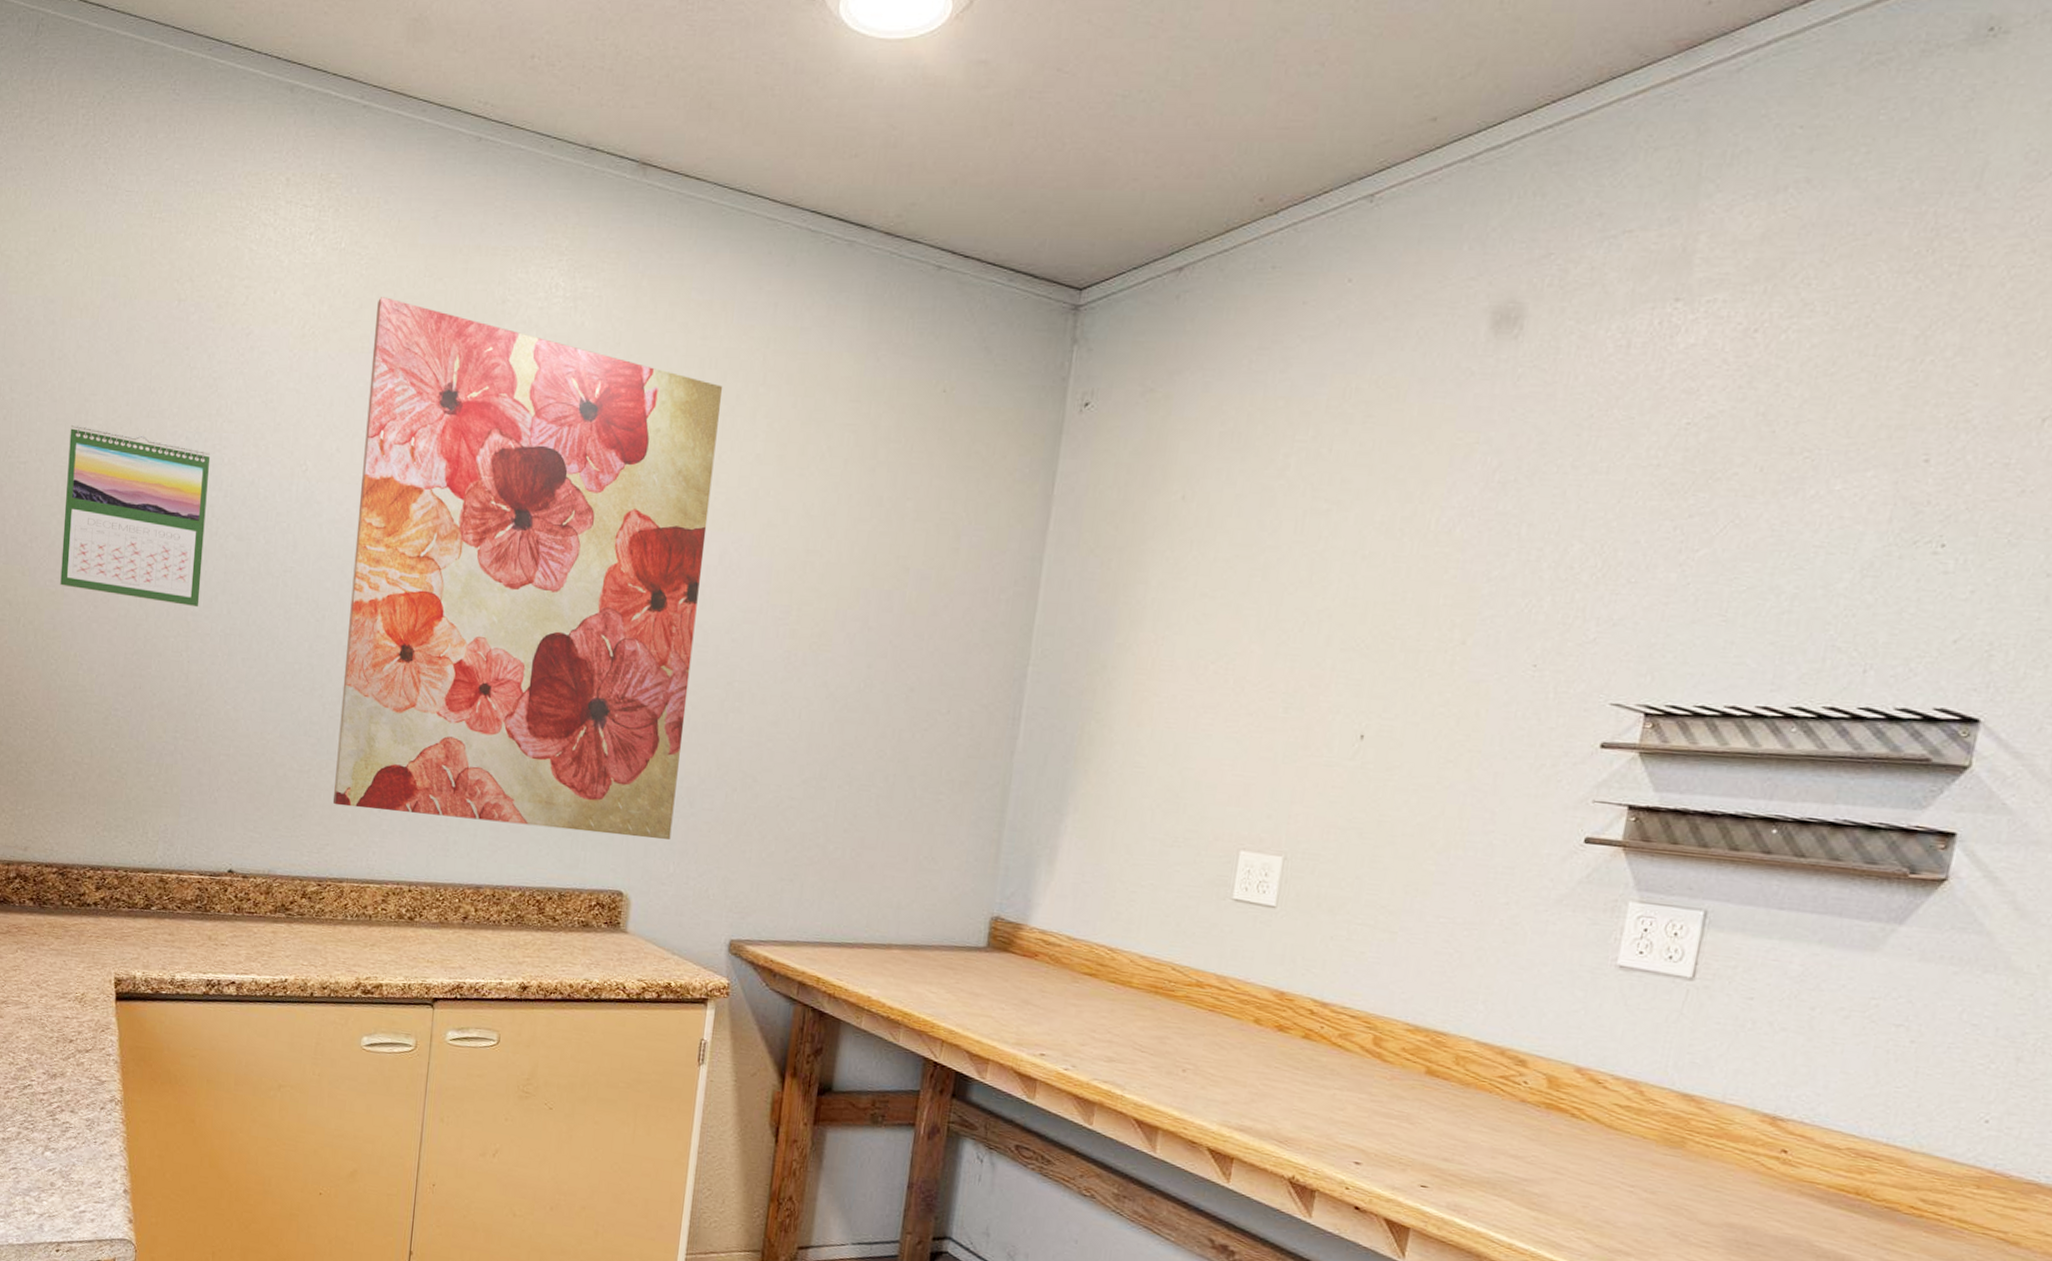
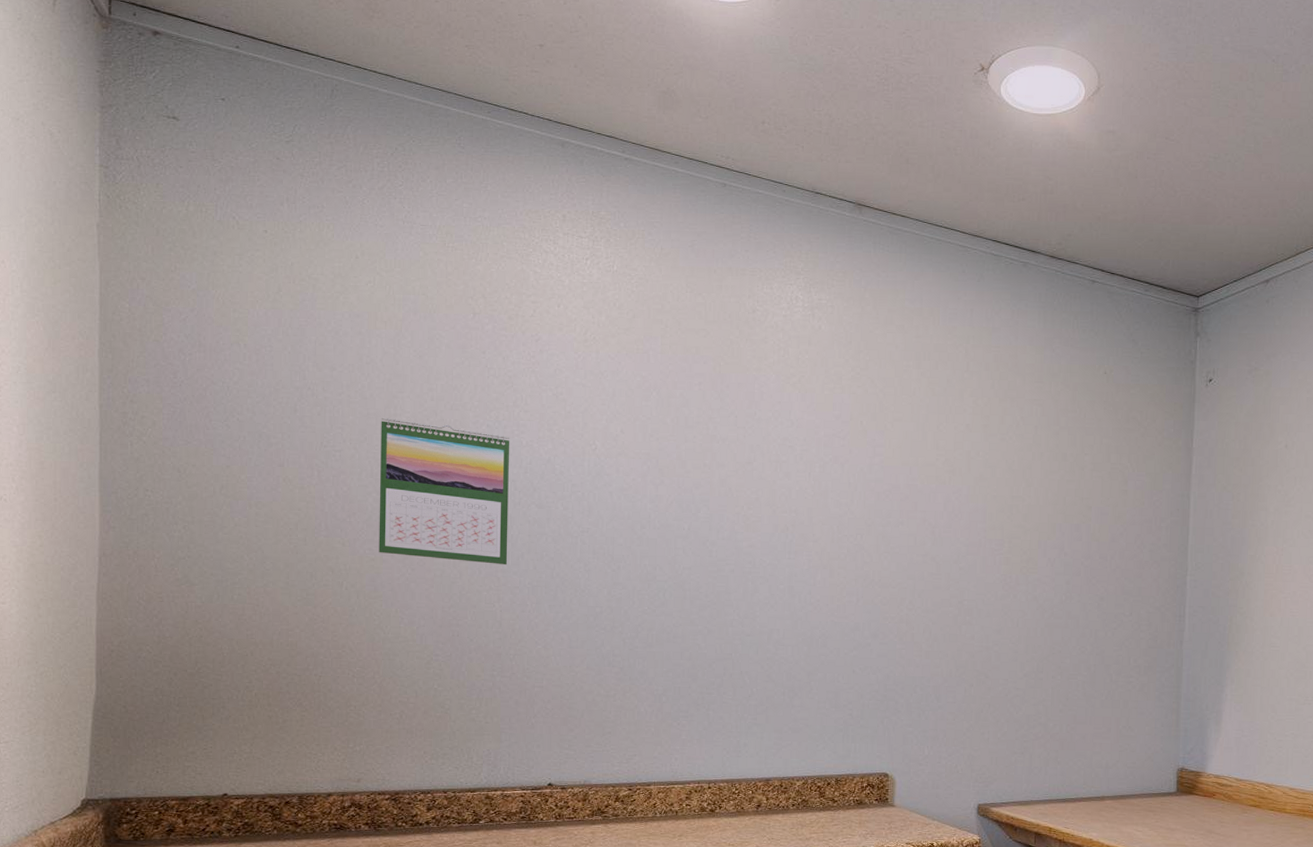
wall art: present [332,297,723,840] -> none [637,309,936,729]

